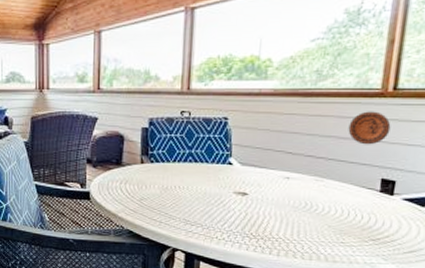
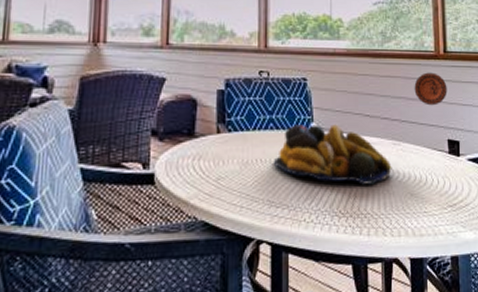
fruit bowl: none [190,159,311,214] -> present [273,124,392,185]

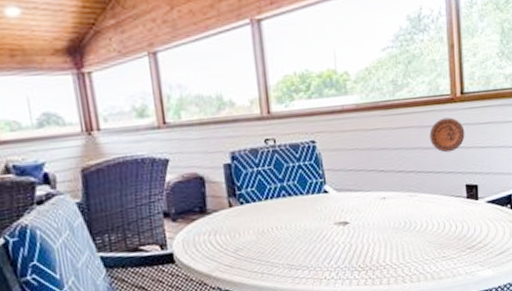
fruit bowl: present [273,124,392,185] -> none [289,183,409,241]

